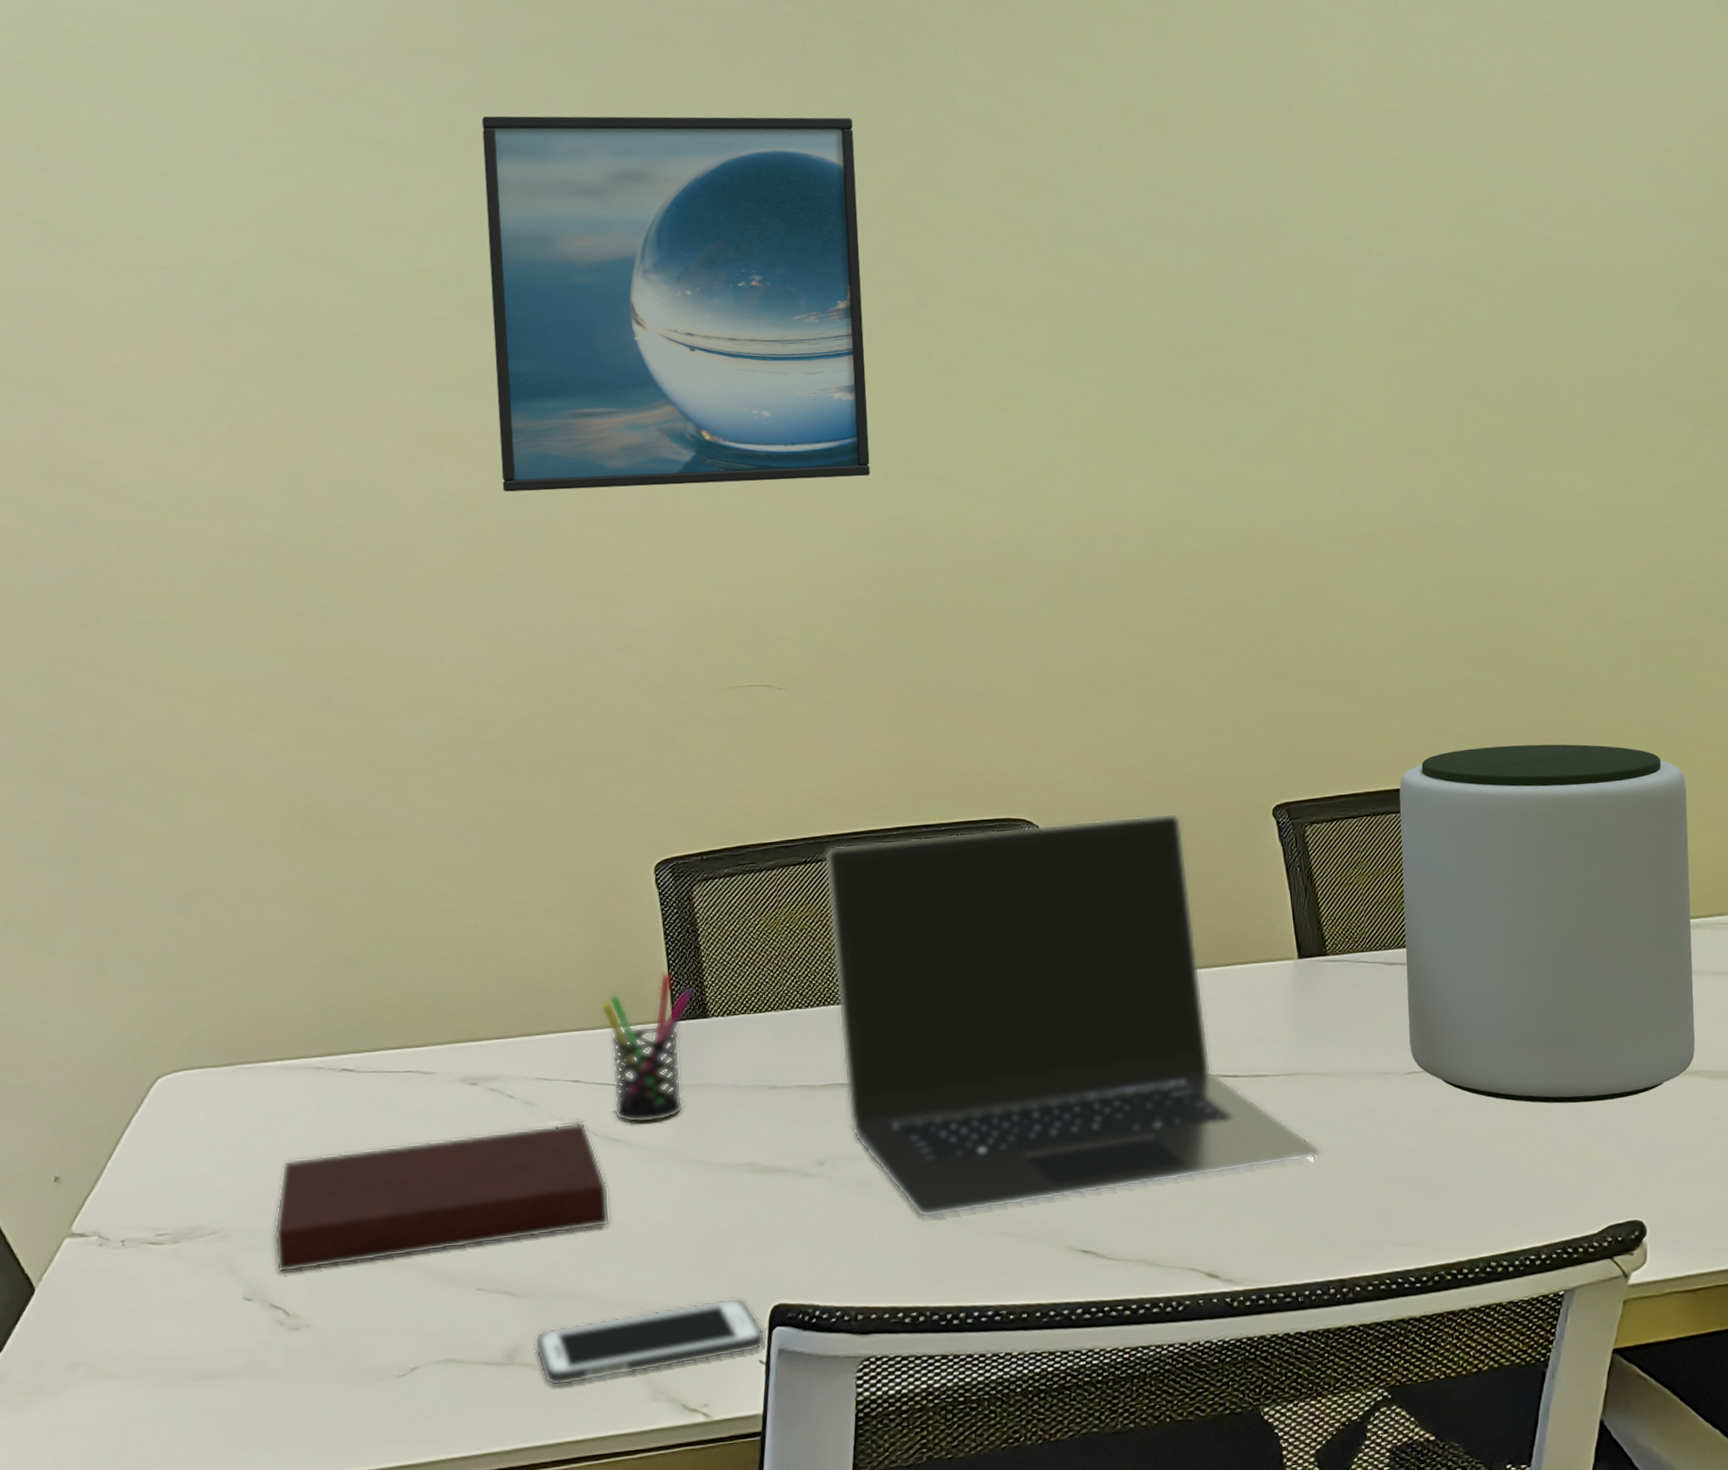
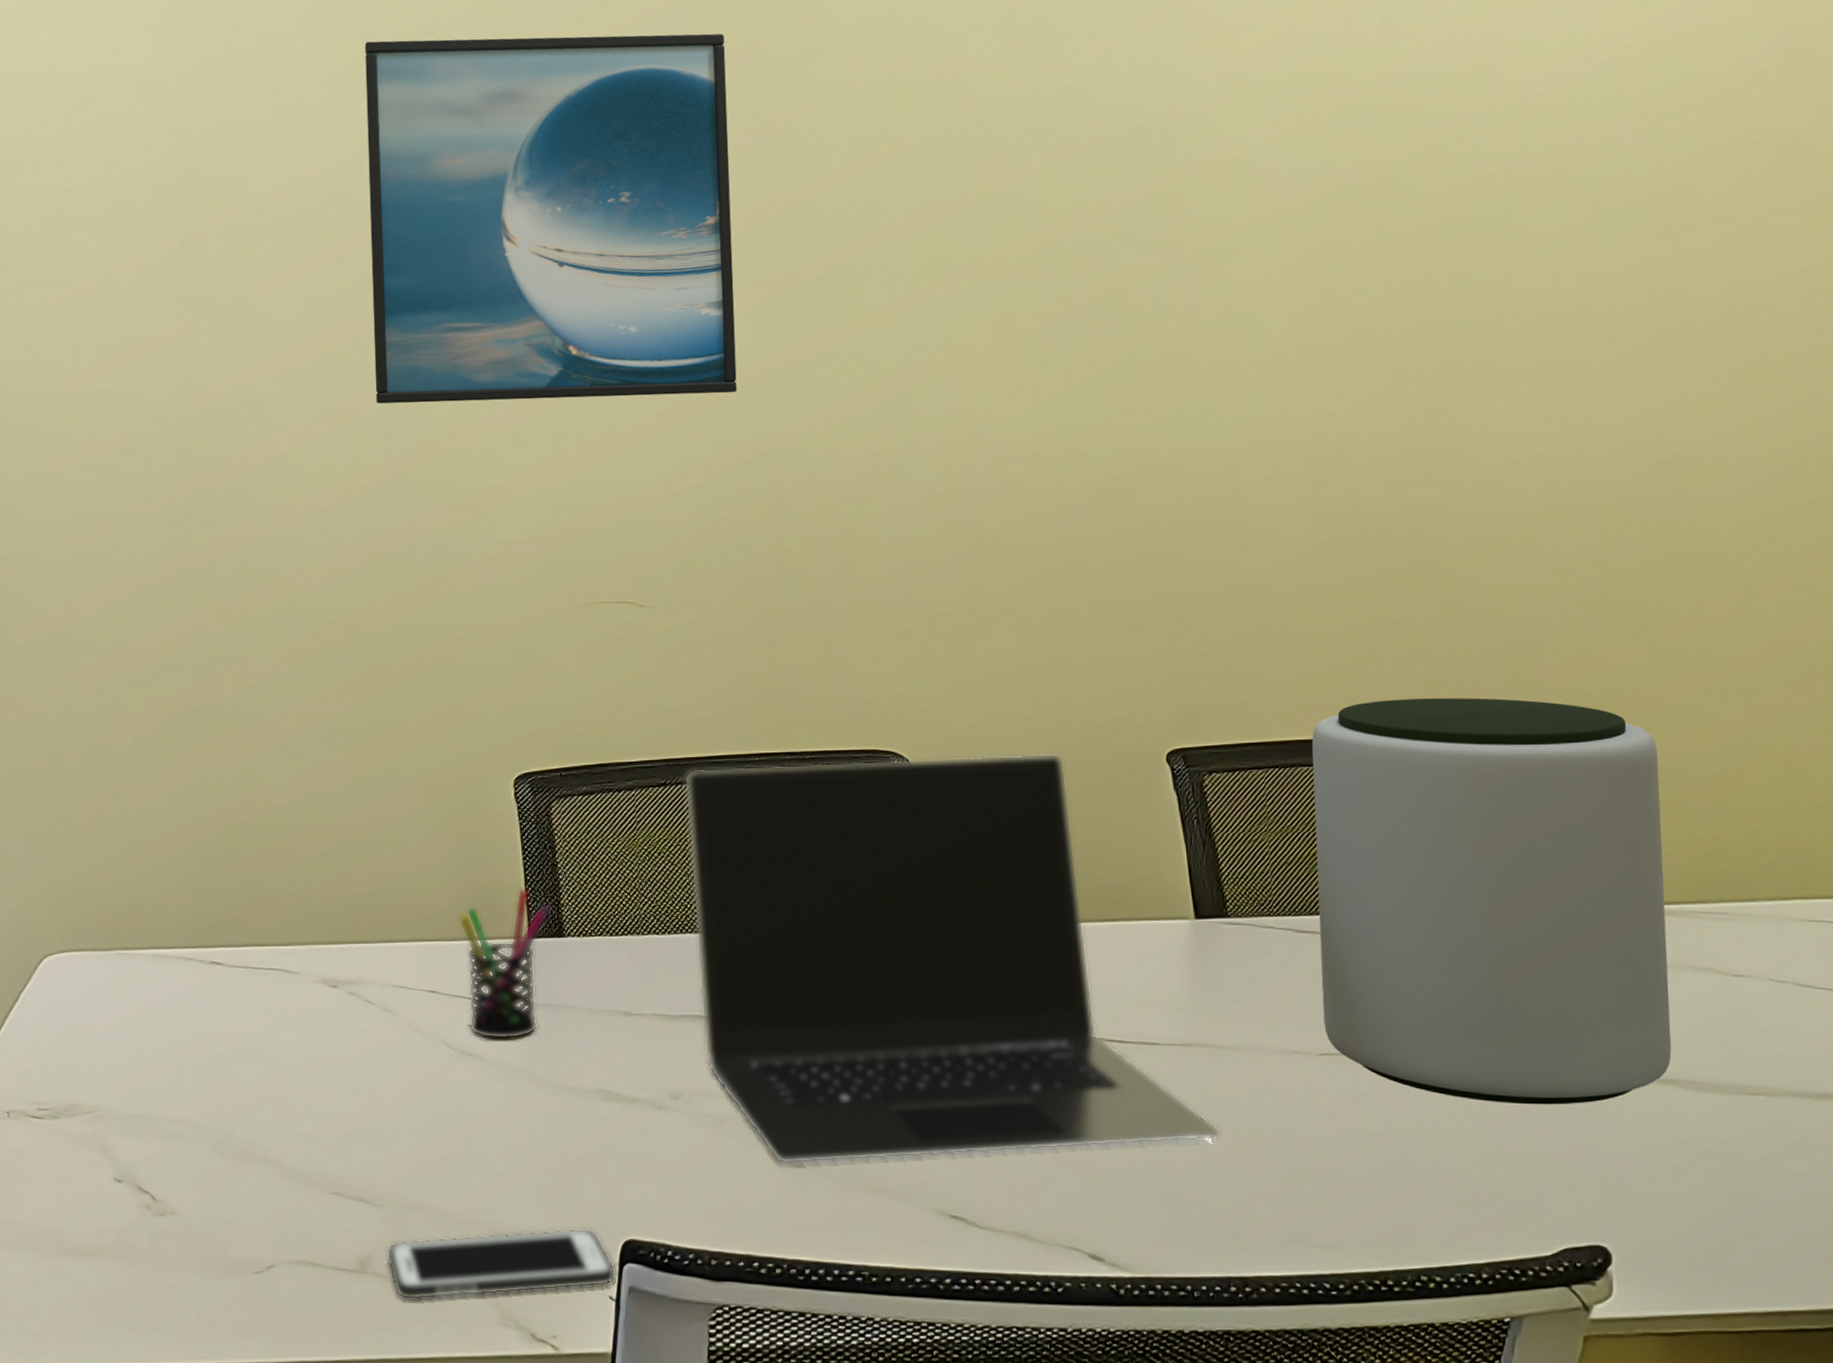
notebook: present [274,1121,610,1273] -> none [144,1033,463,1158]

